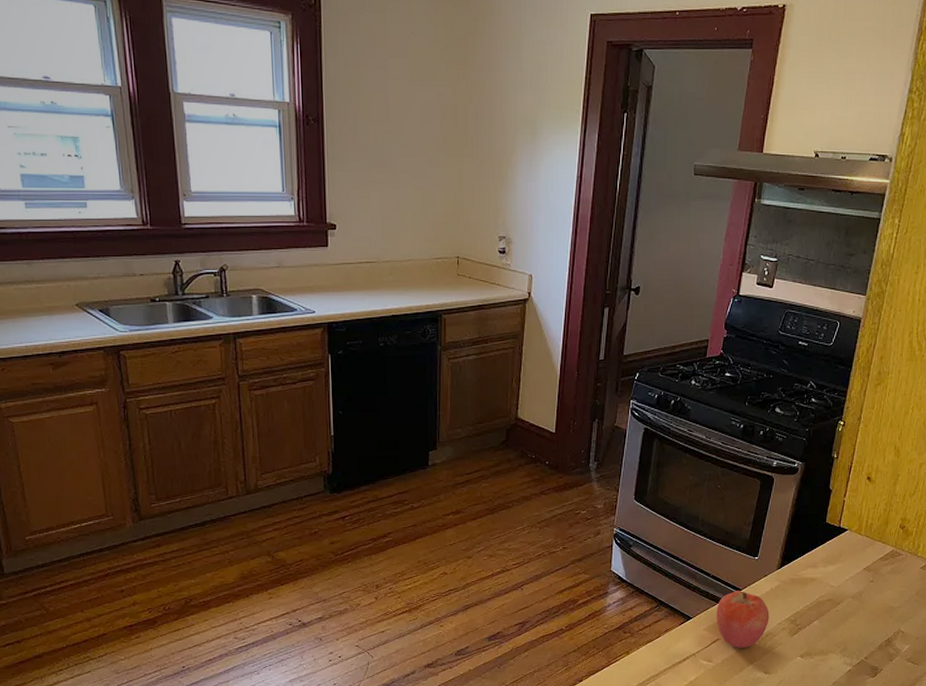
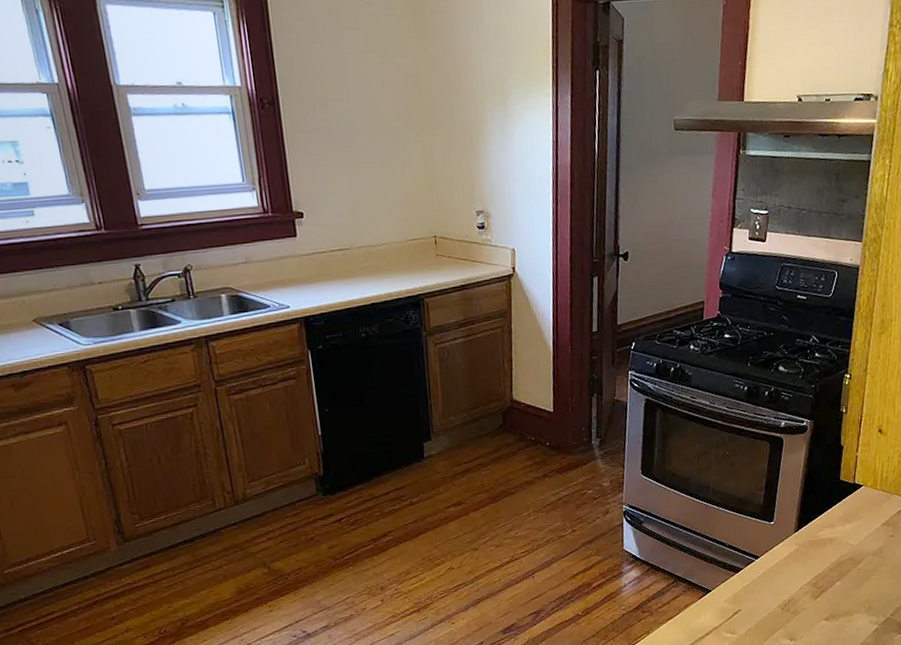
apple: present [716,591,770,648] -> none [735,558,791,618]

